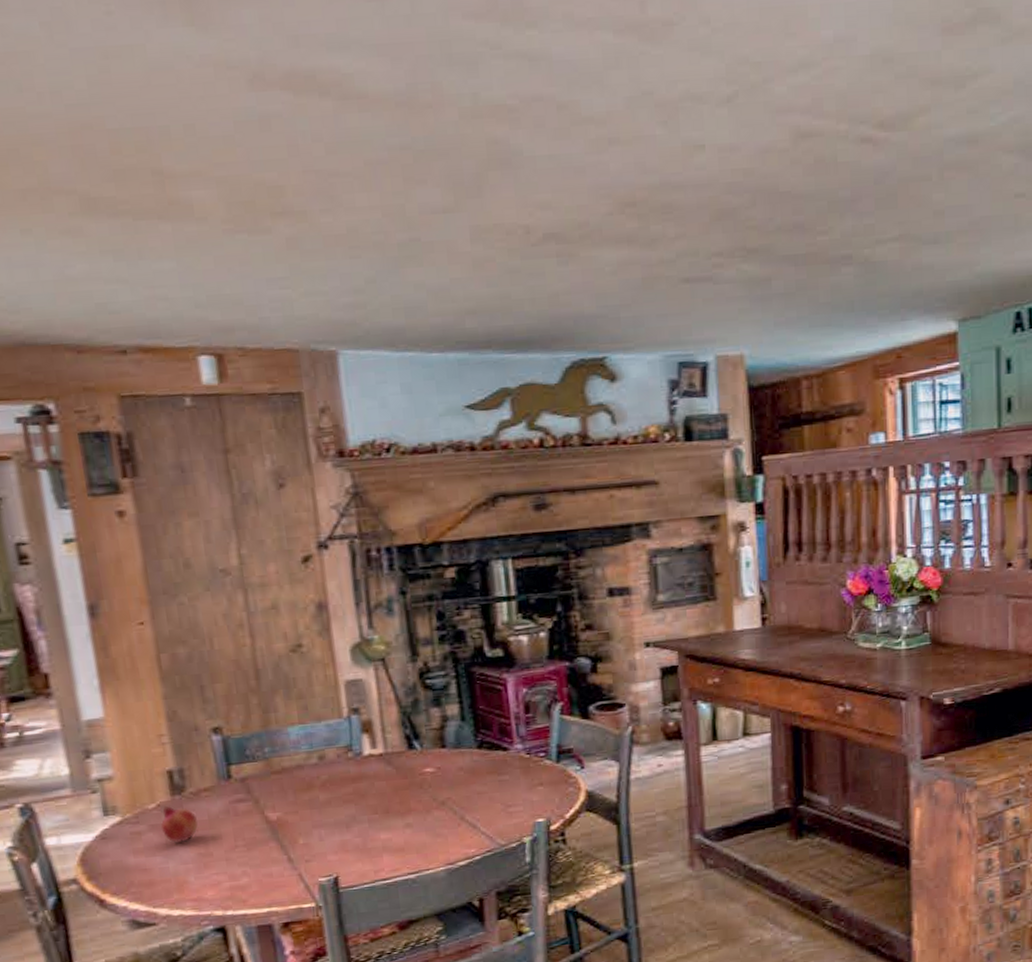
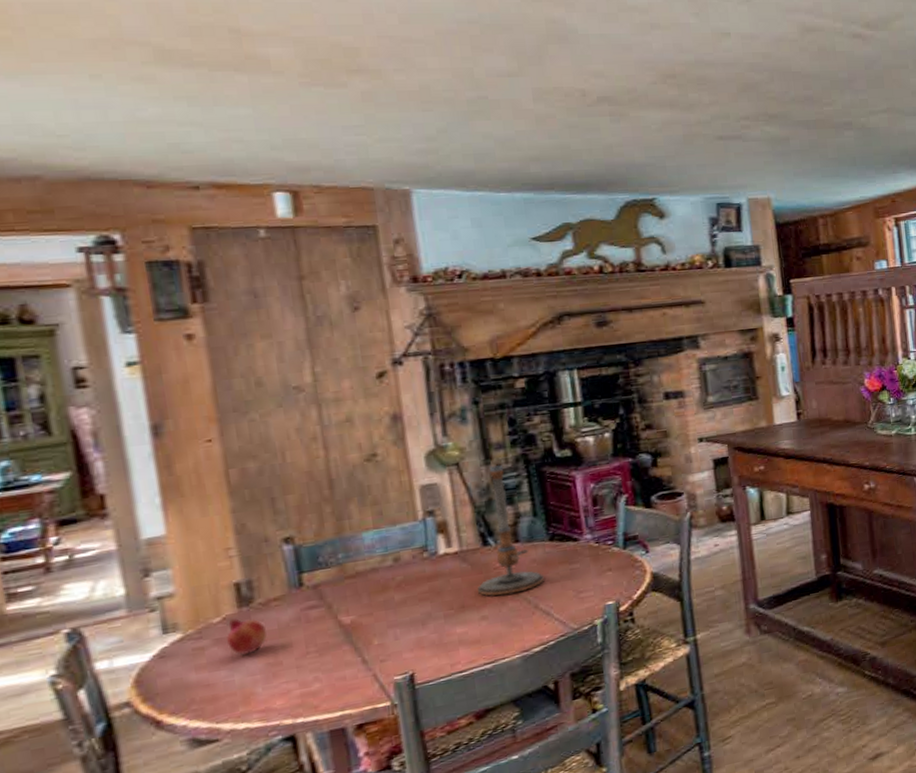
candlestick: none [401,662,471,804] -> present [477,464,544,597]

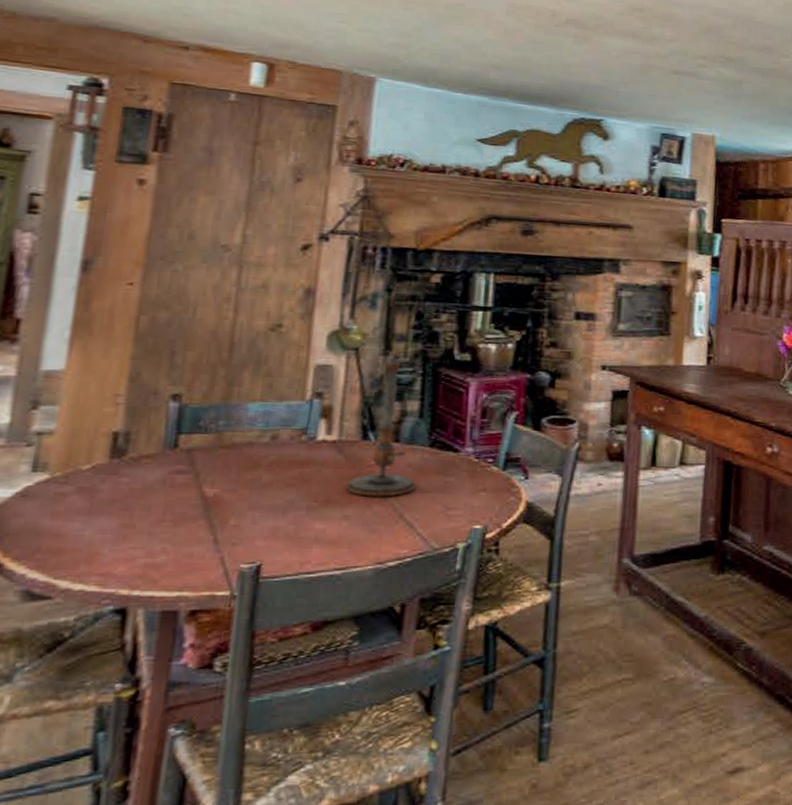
fruit: present [226,618,267,656] -> none [88,468,130,511]

